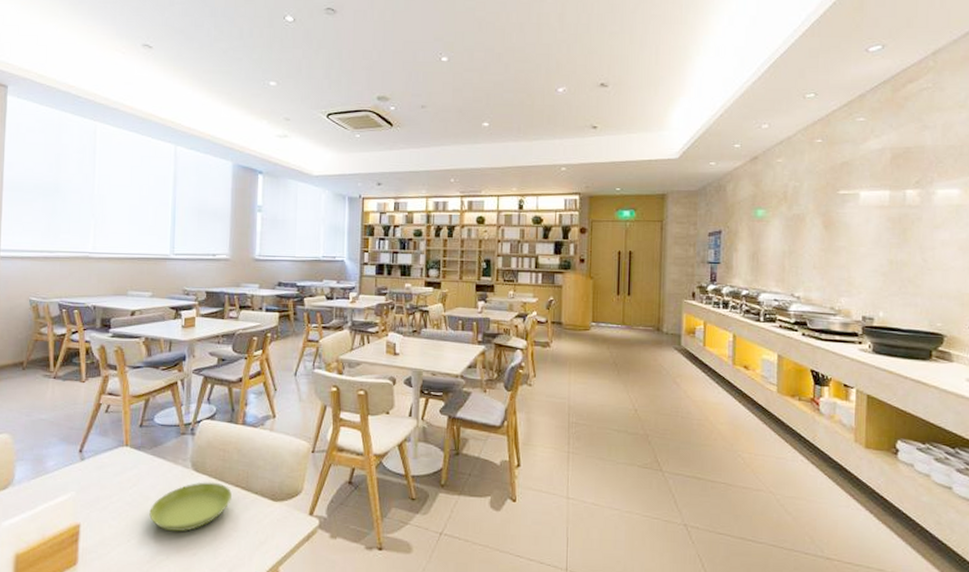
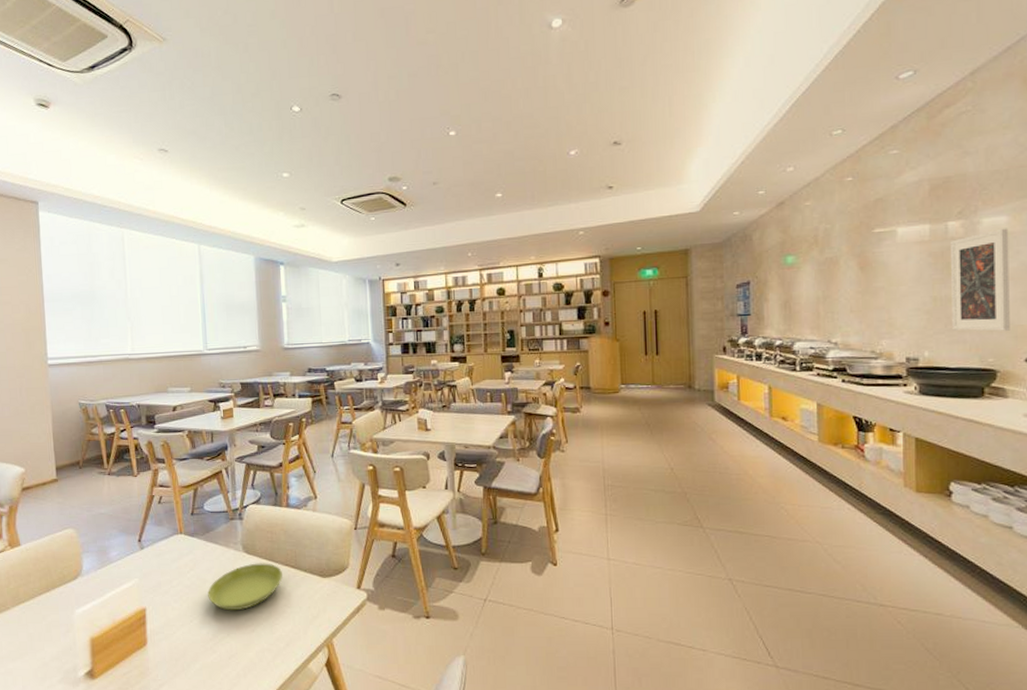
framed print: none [906,200,960,298] -> present [951,228,1010,332]

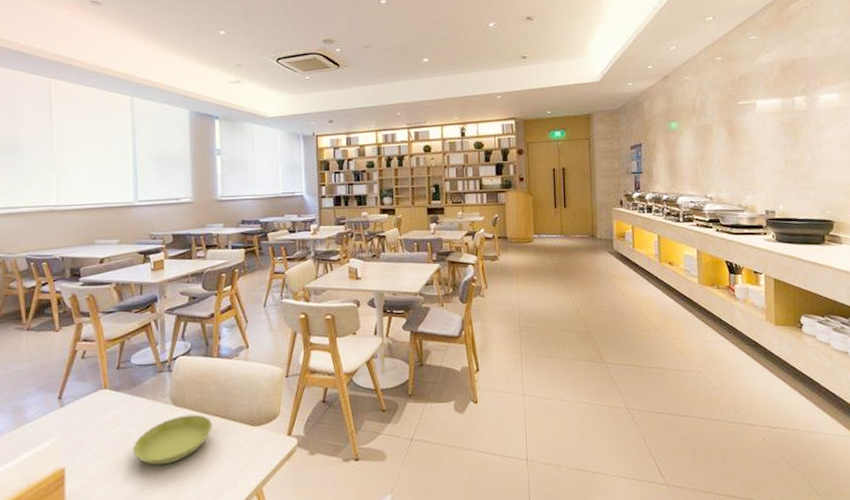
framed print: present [951,228,1010,332] -> none [797,103,842,189]

